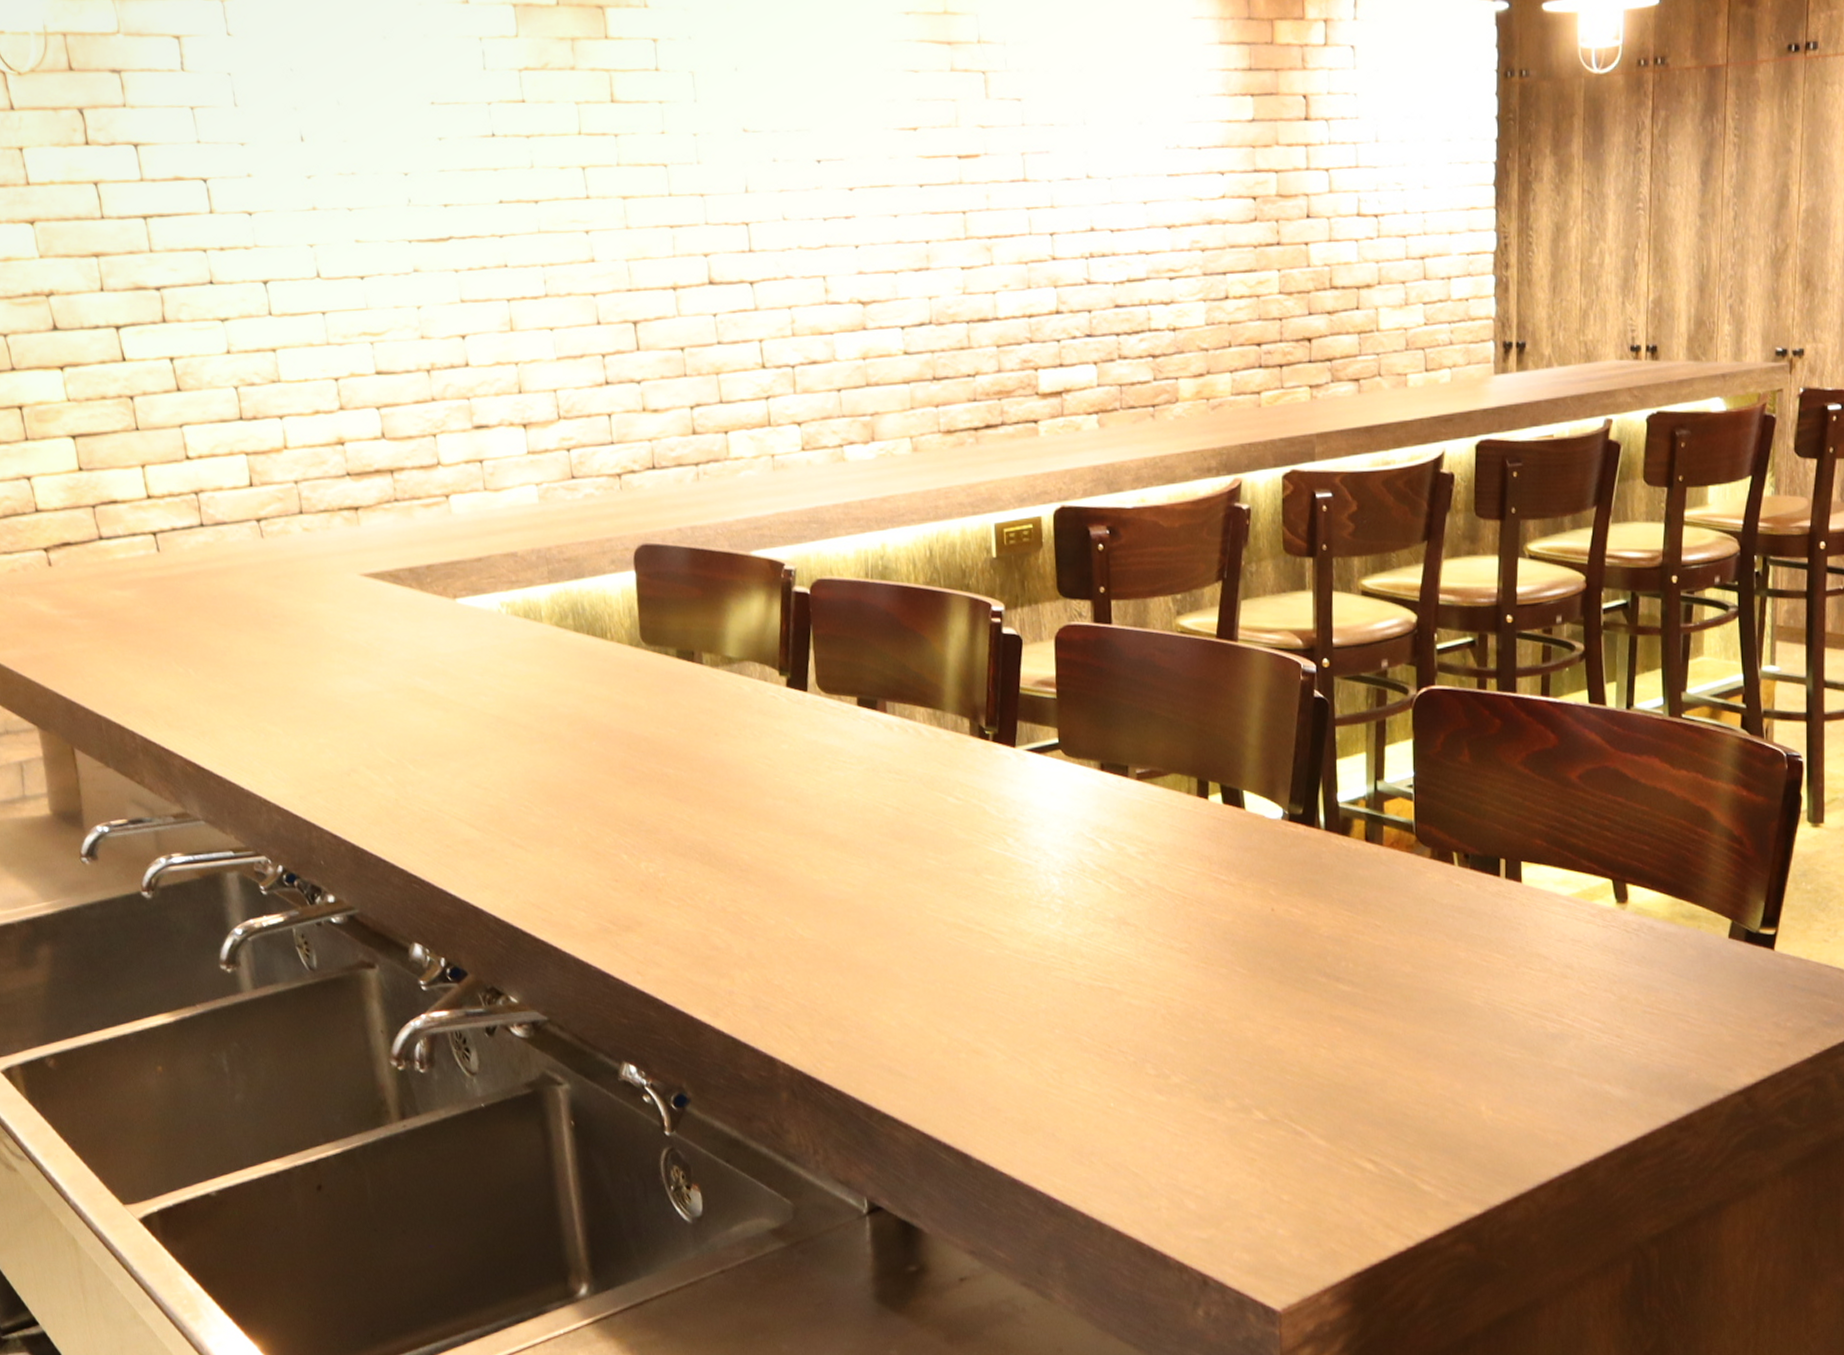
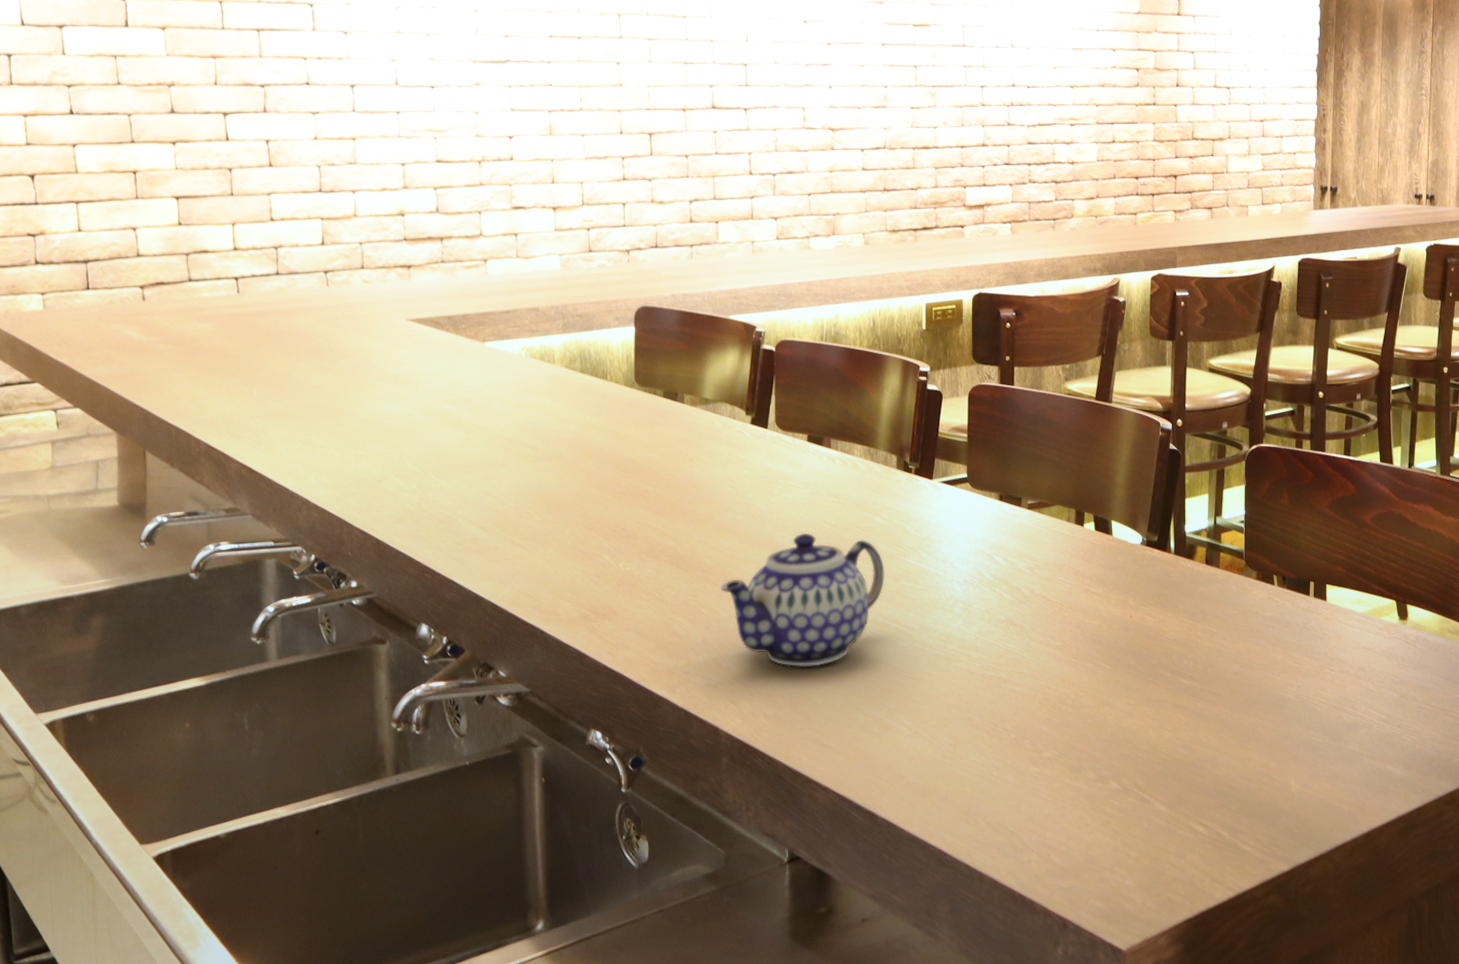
teapot: none [763,819,963,982] -> present [720,533,884,667]

